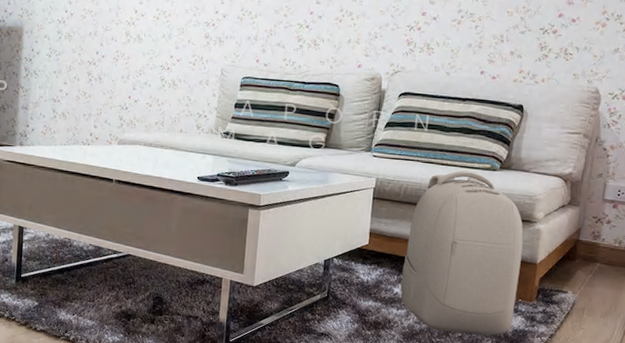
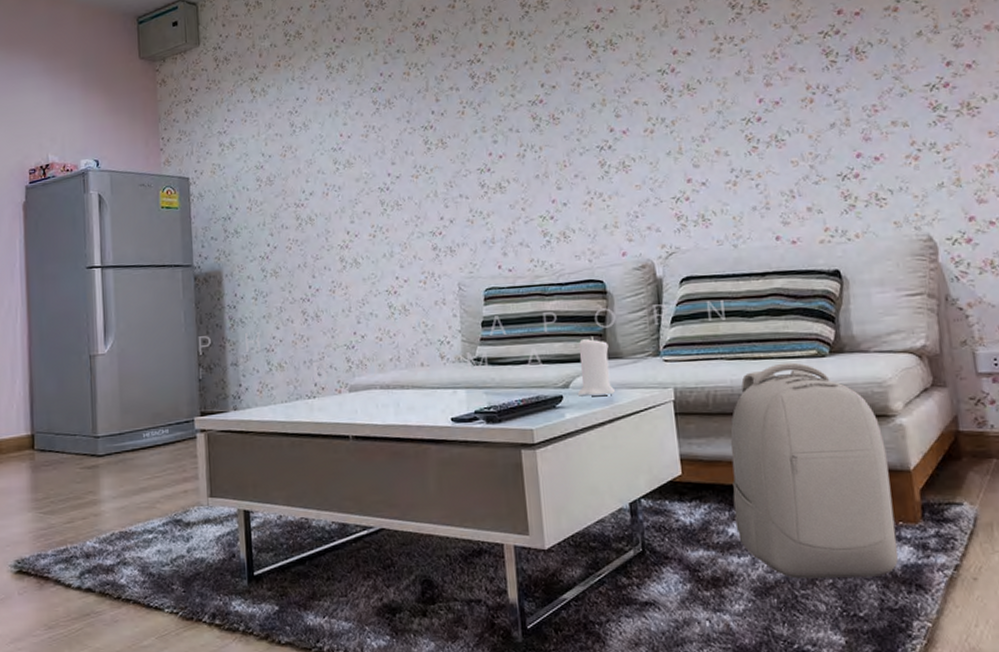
candle: none [300,128,333,176] -> present [577,336,616,397]

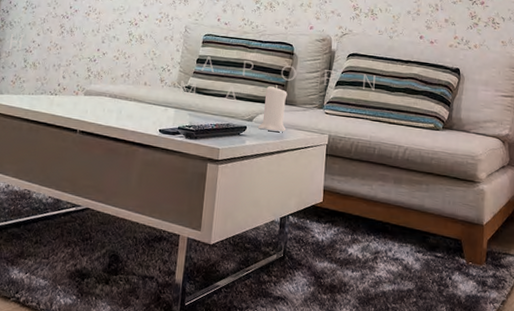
backpack: present [730,362,899,579] -> none [354,129,470,302]

